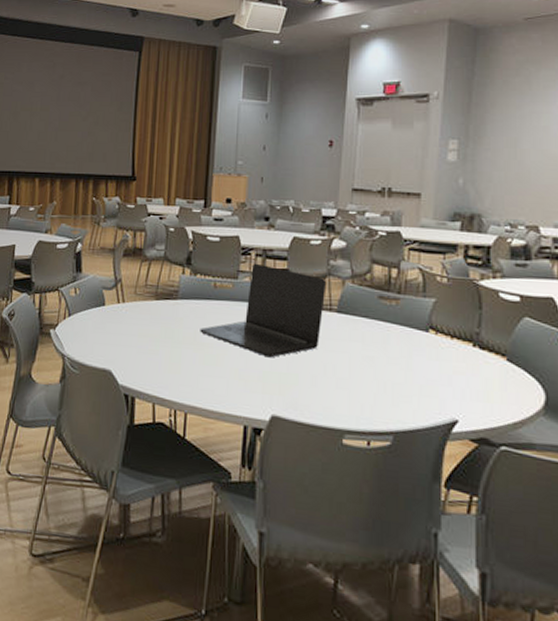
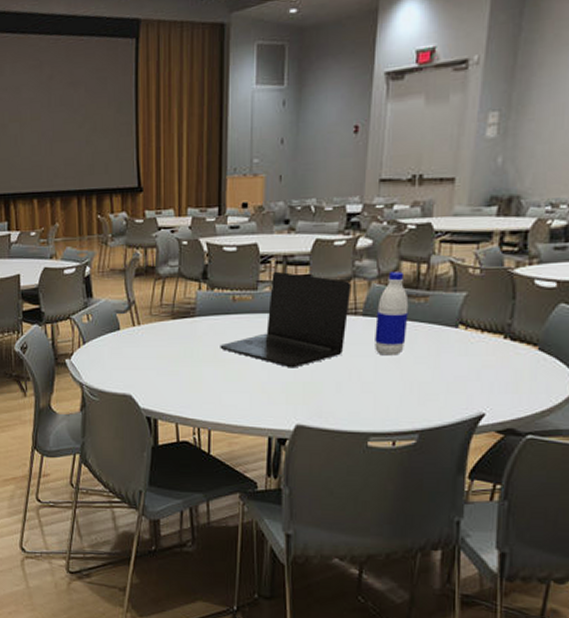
water bottle: none [349,273,381,354] -> present [375,271,409,356]

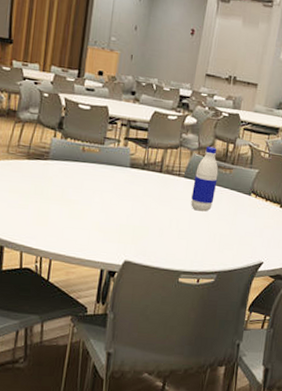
laptop: present [220,271,352,368] -> none [67,131,178,214]

